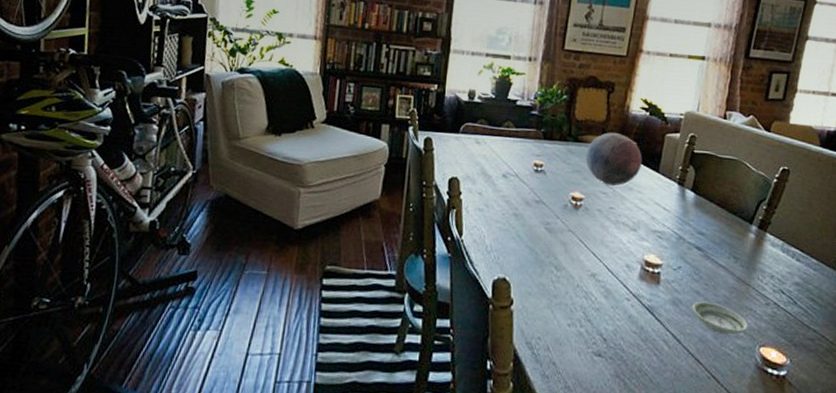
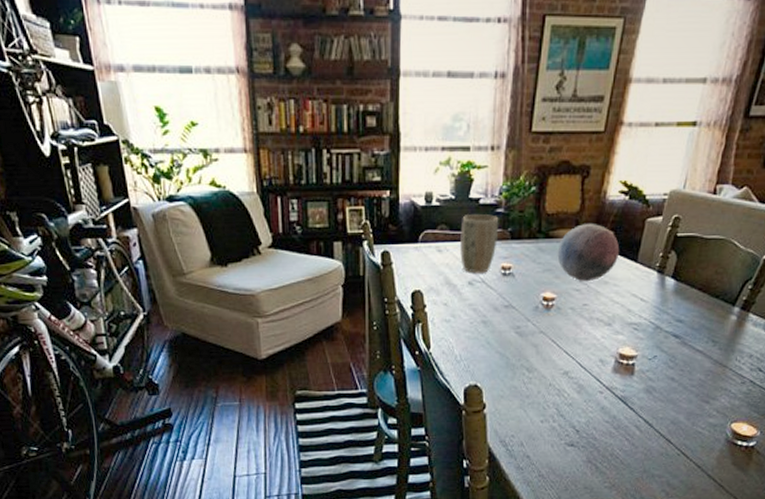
plant pot: none [496,113,533,168] -> present [460,214,499,273]
saucer: present [692,301,749,335] -> none [665,386,722,415]

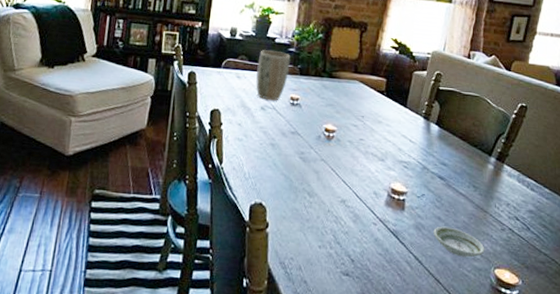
decorative orb: present [557,224,620,281] -> none [338,69,392,119]
saucer: none [665,386,722,415] -> present [433,226,485,258]

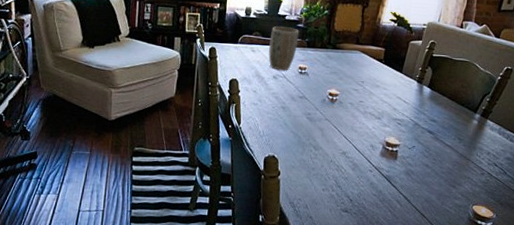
saucer: present [433,226,485,258] -> none [421,172,466,197]

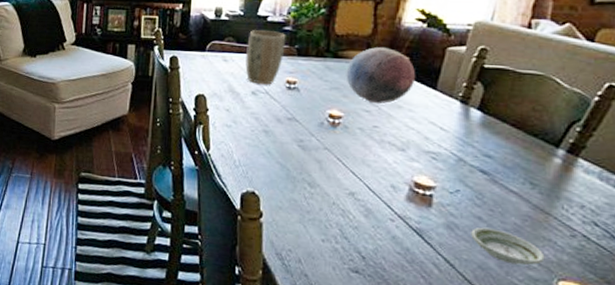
decorative orb: none [341,41,389,84] -> present [346,47,416,104]
saucer: none [421,172,466,197] -> present [471,227,545,265]

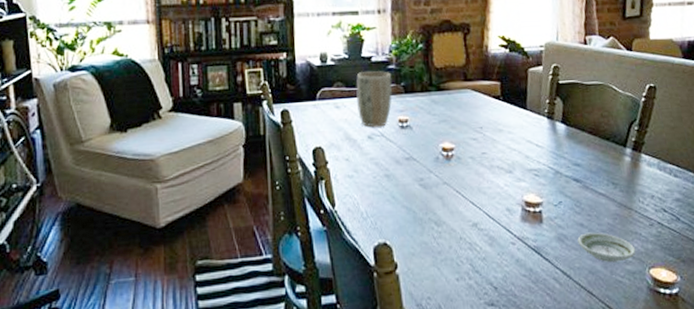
decorative orb: present [346,47,416,104] -> none [450,75,509,130]

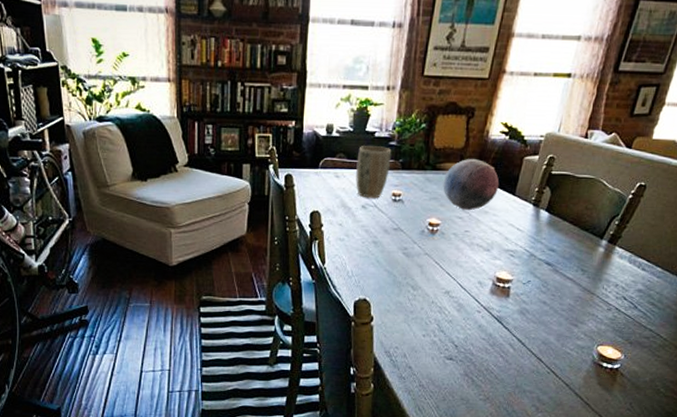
decorative orb: none [450,75,509,130] -> present [443,159,500,210]
saucer: present [577,232,636,263] -> none [538,310,590,337]

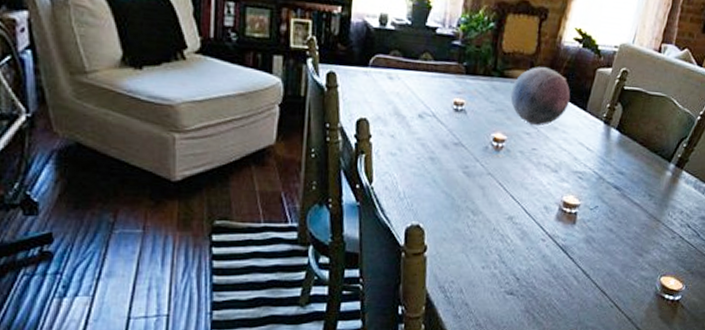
plant pot: present [356,146,392,198] -> none [412,43,455,107]

